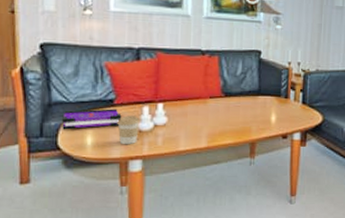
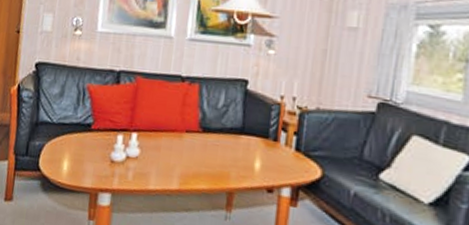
board game: present [62,108,122,130] -> none [44,131,97,154]
coffee cup: present [117,115,140,145] -> none [92,142,113,175]

